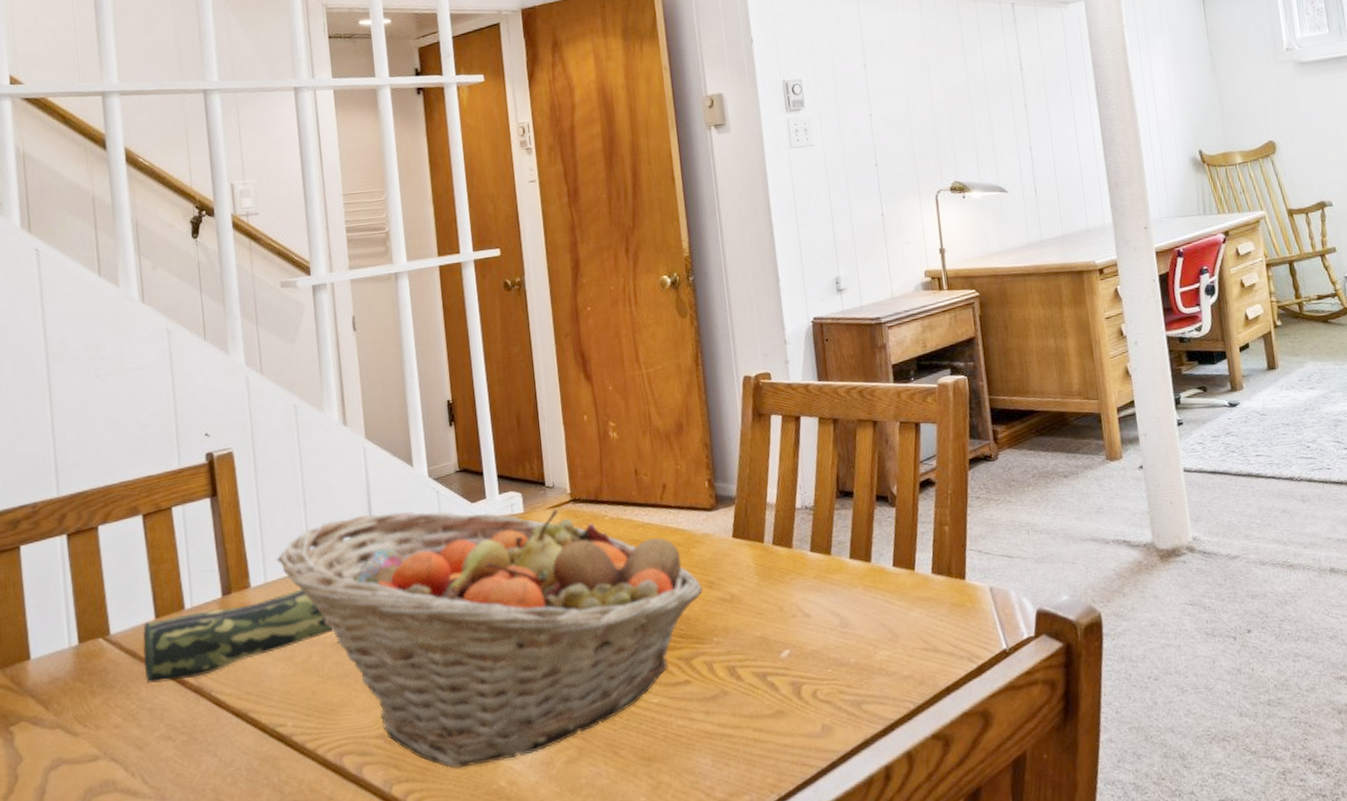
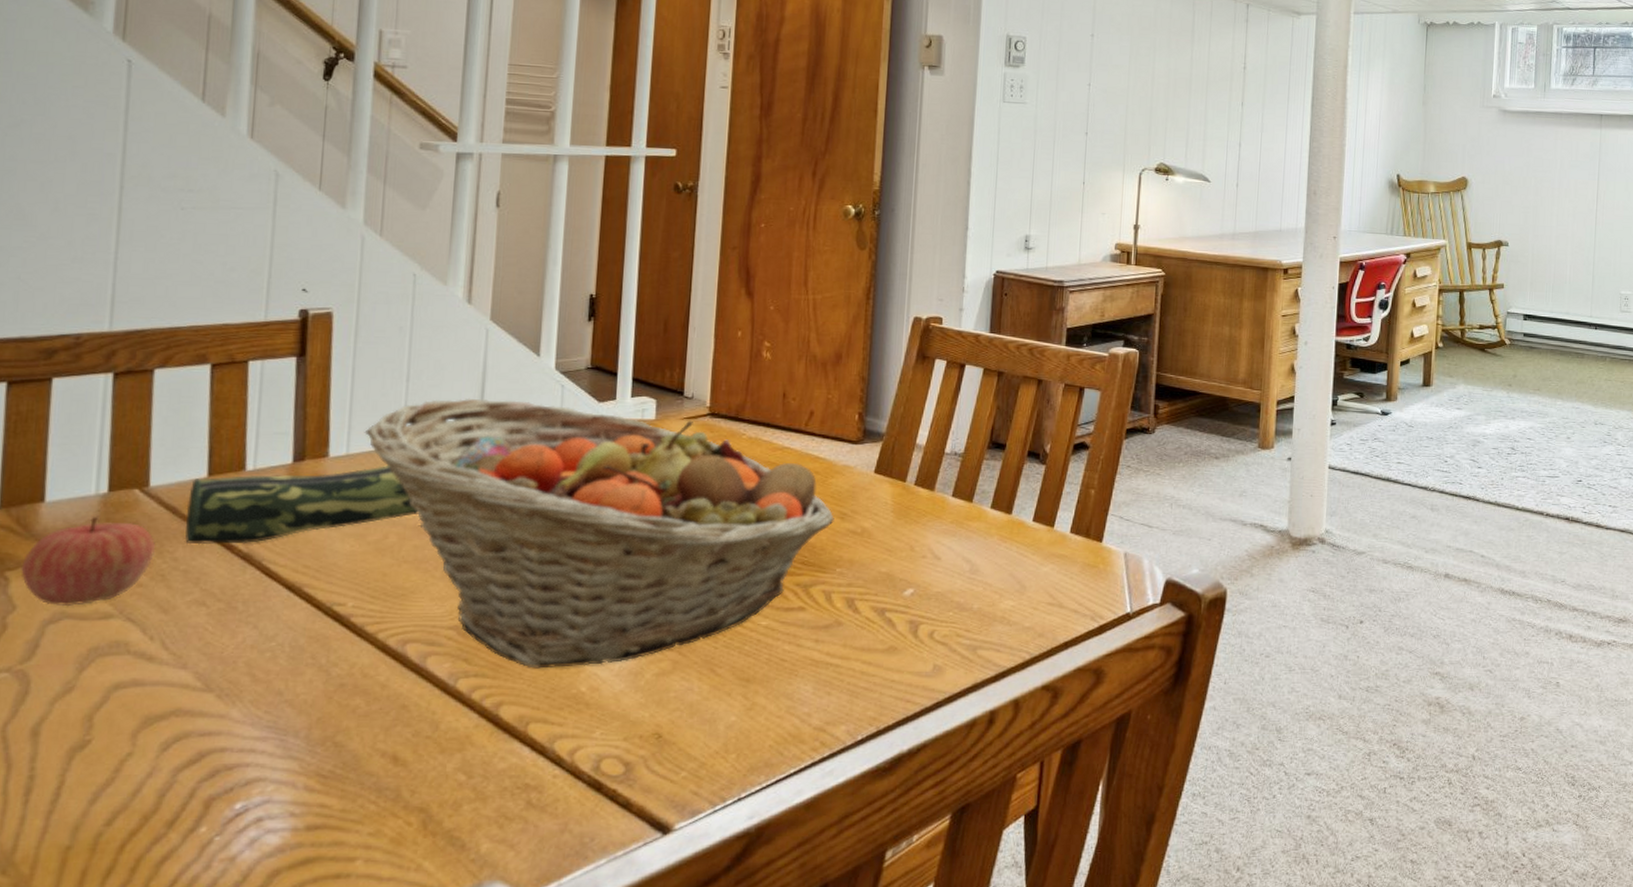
apple: none [21,668,124,753] -> present [21,517,156,607]

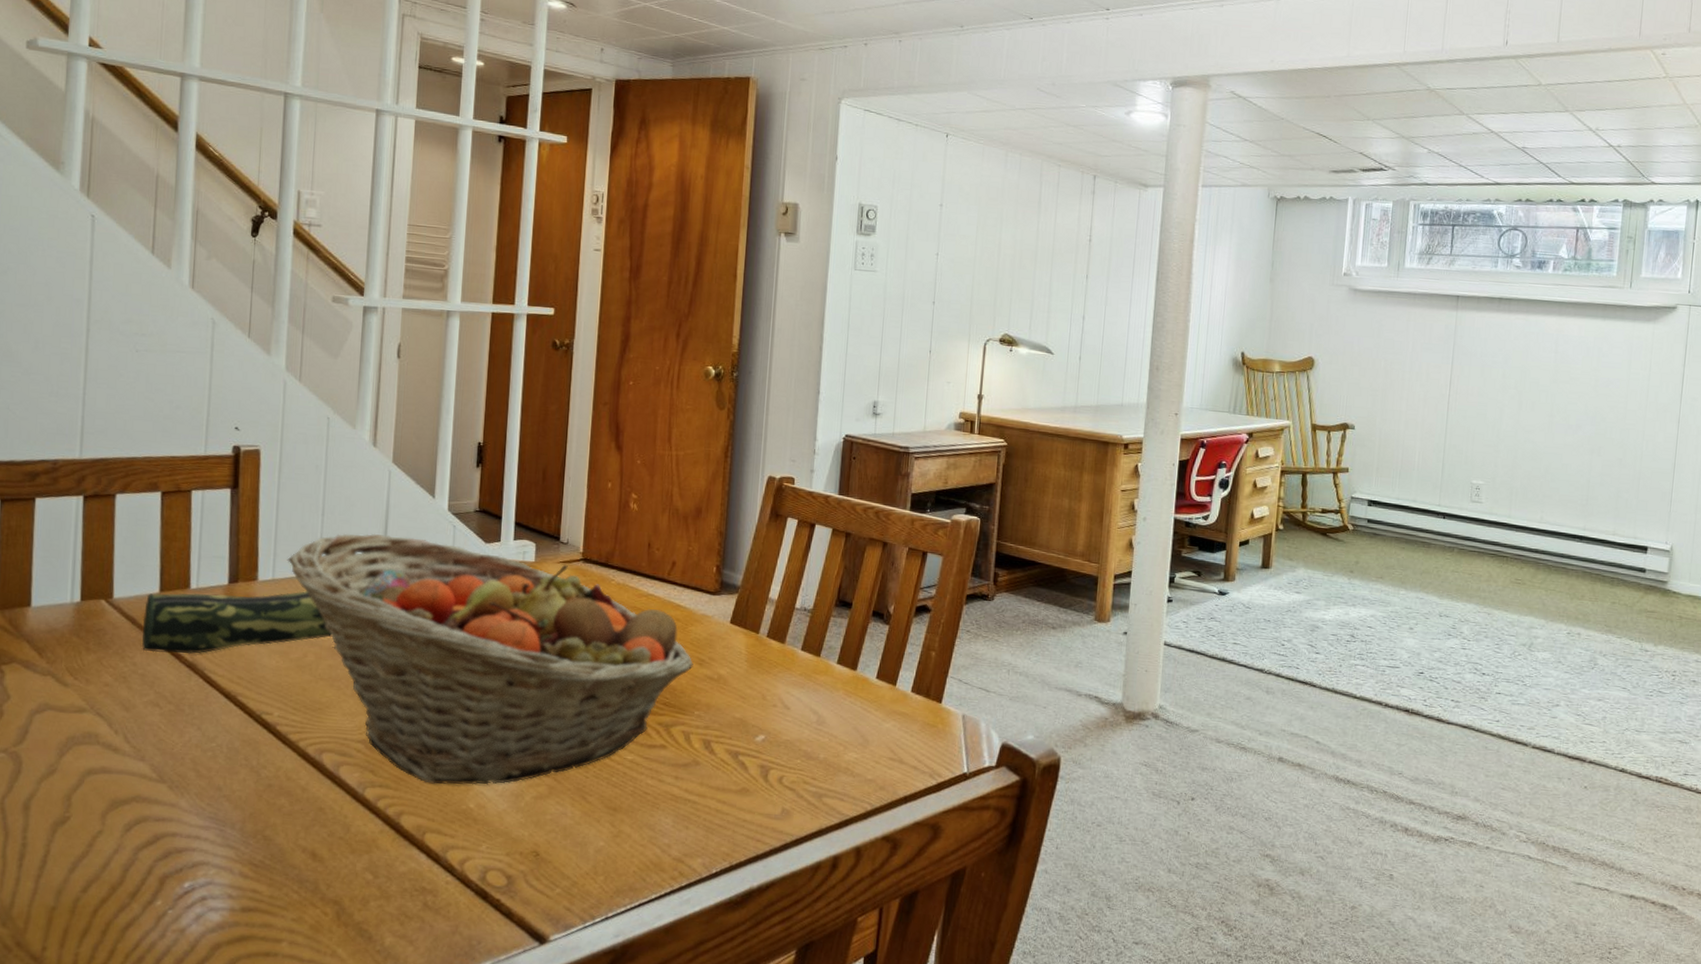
apple: present [21,517,156,607] -> none [13,622,119,700]

